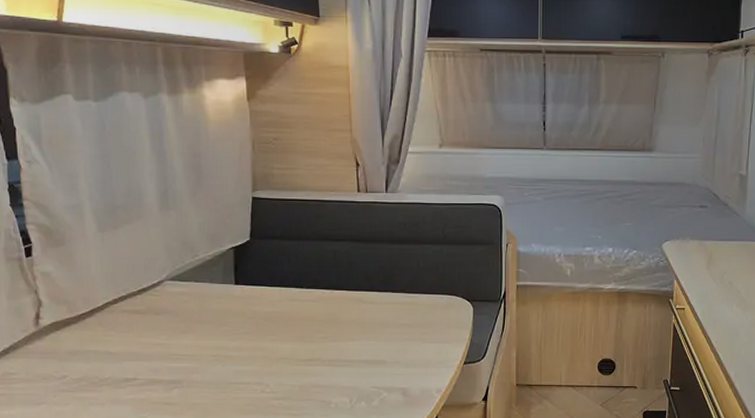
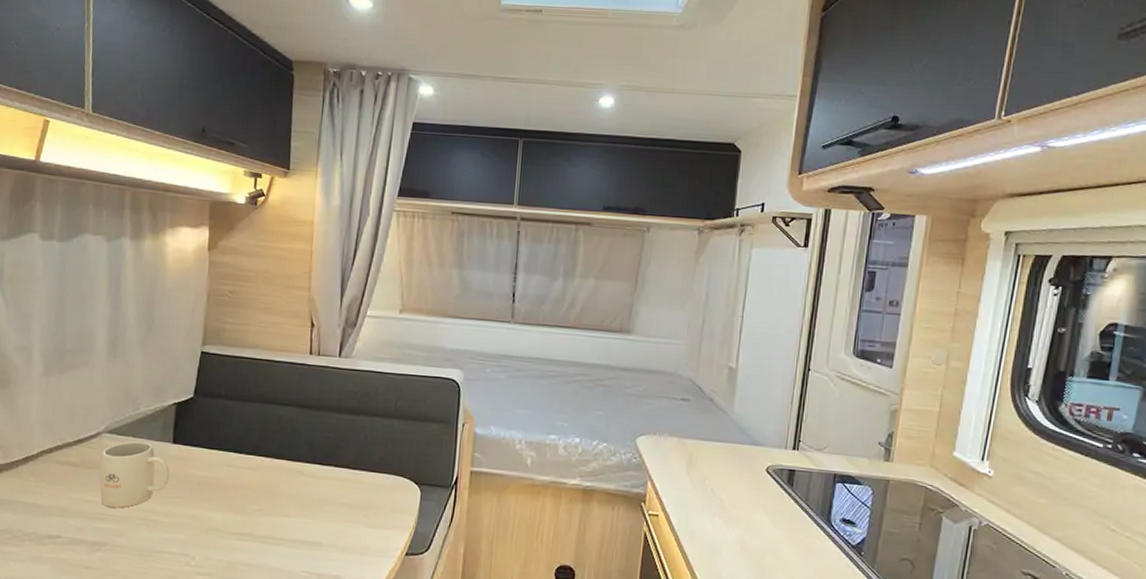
mug: none [167,285,236,348] -> present [99,441,170,508]

